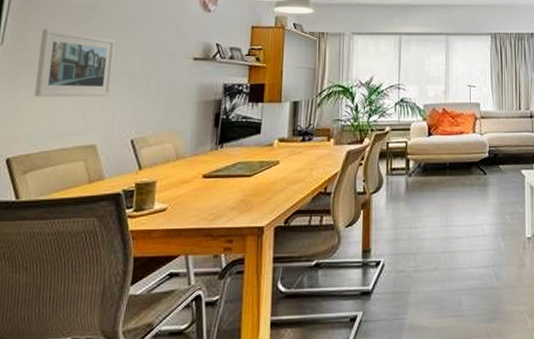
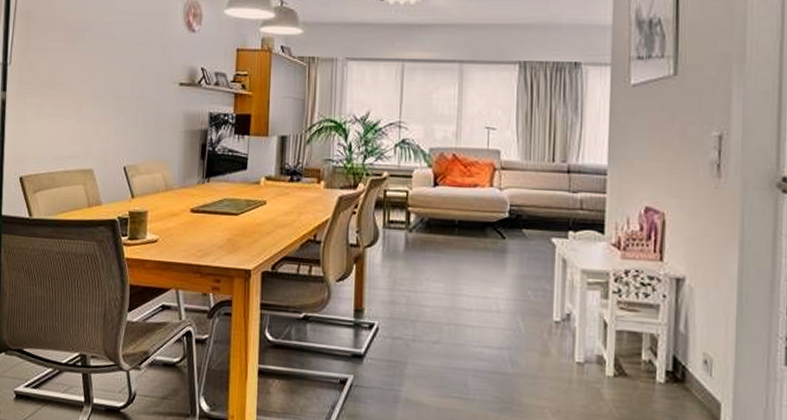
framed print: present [34,29,116,97] -> none [39,49,106,121]

